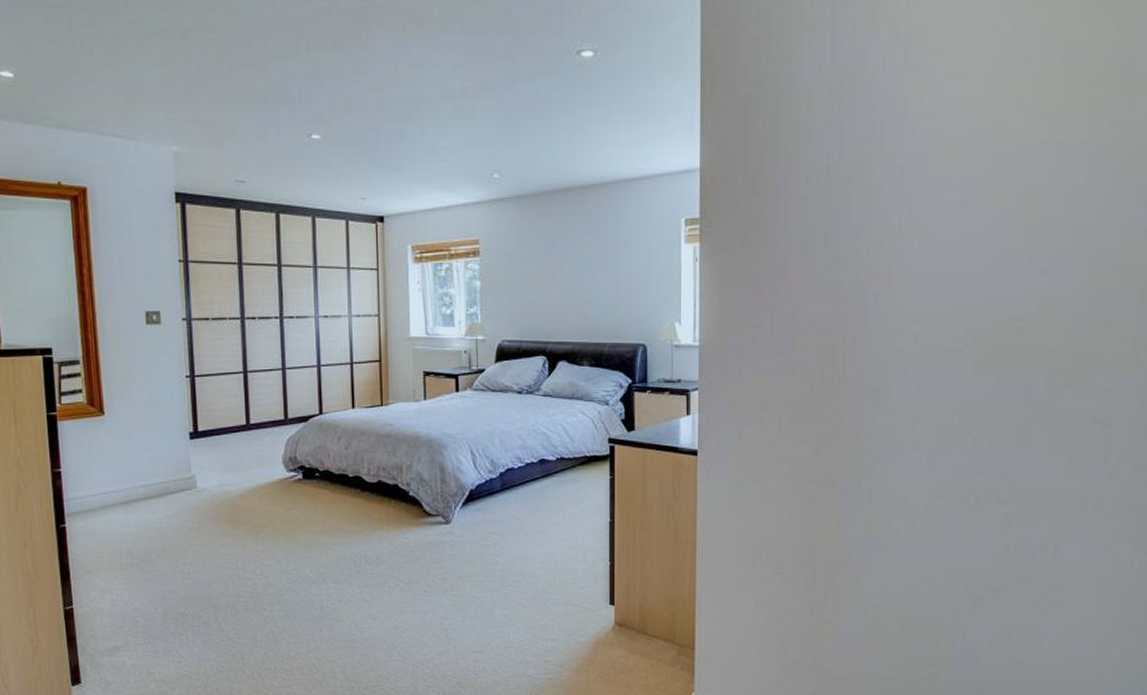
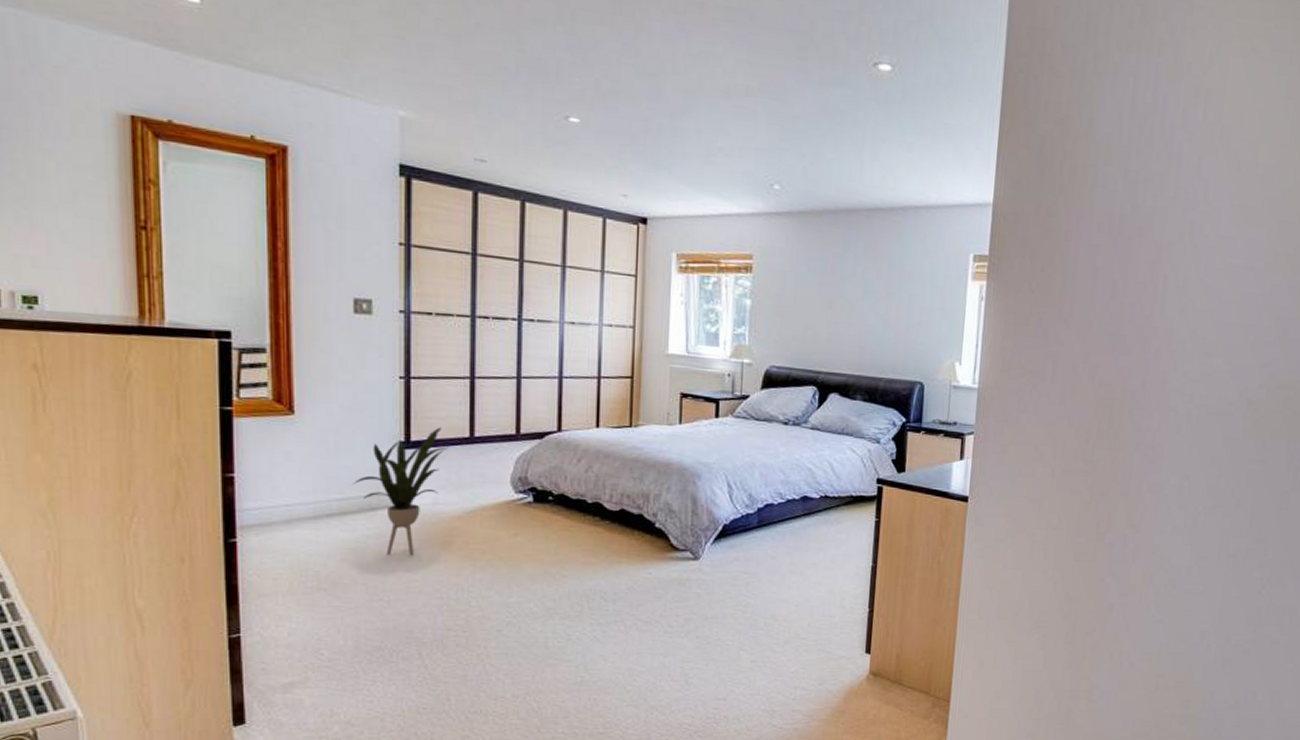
house plant: none [154,417,230,532] -> present [353,427,450,556]

